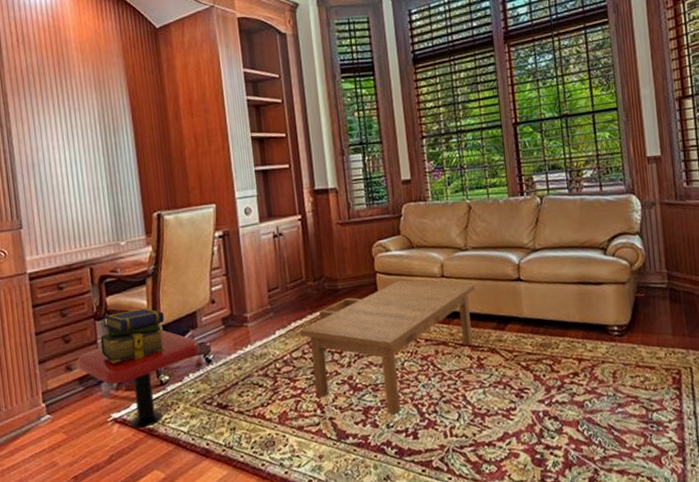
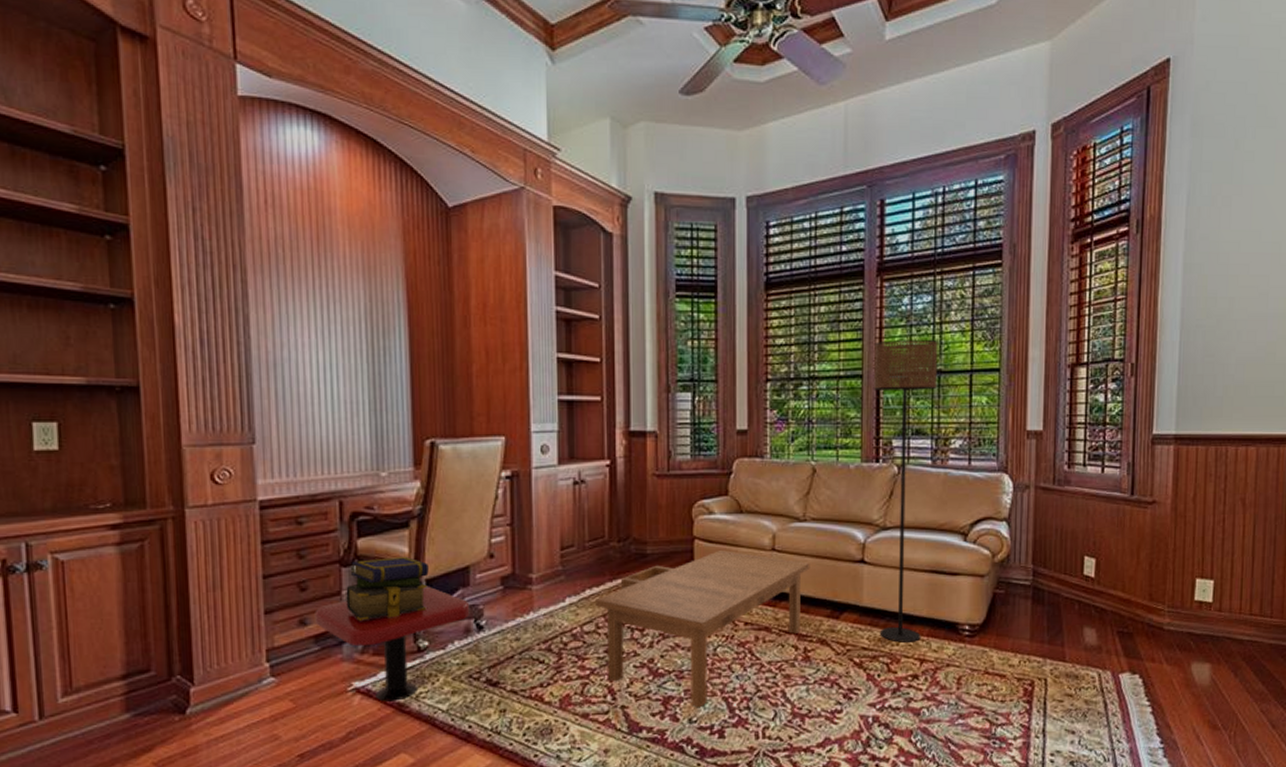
floor lamp: none [509,89,577,346] -> present [874,339,938,643]

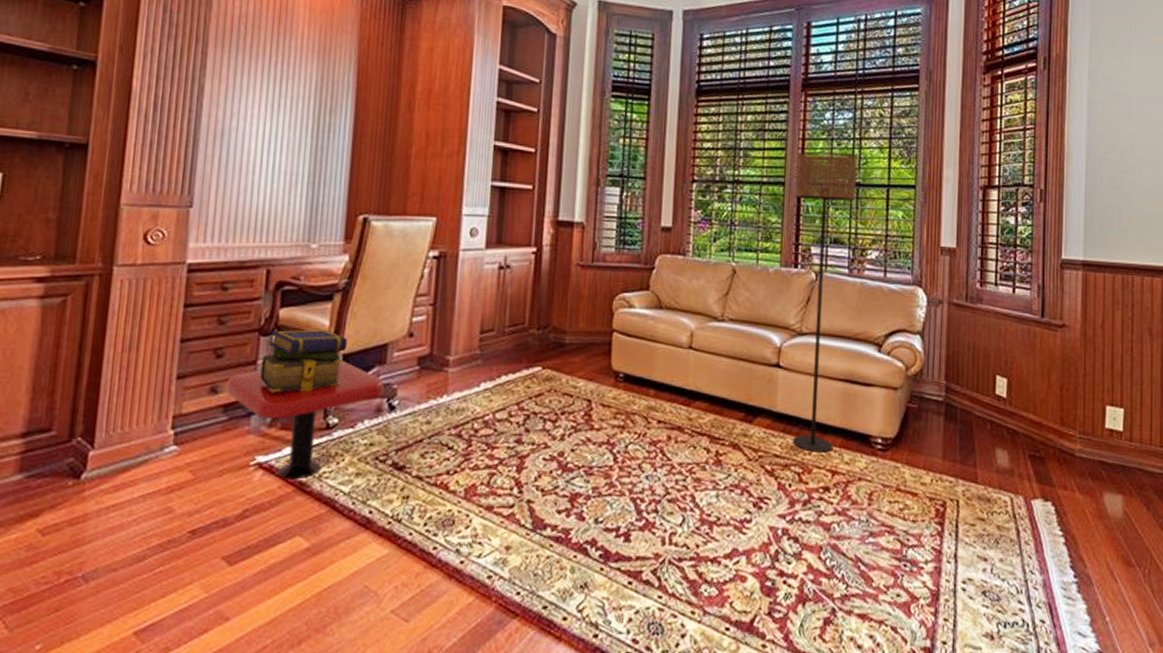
coffee table: present [596,550,810,708] -> none [510,345,726,508]

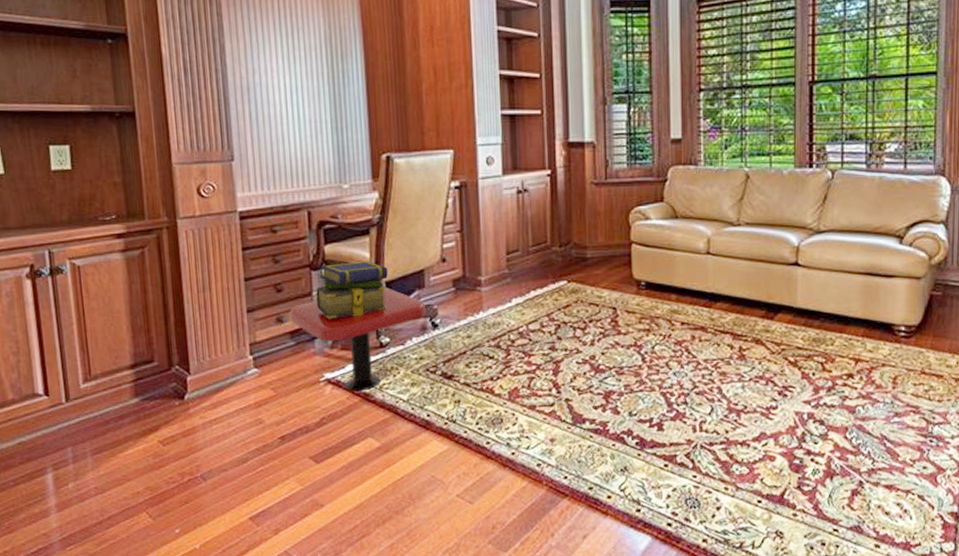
floor lamp: present [793,151,857,453] -> none [807,44,872,343]

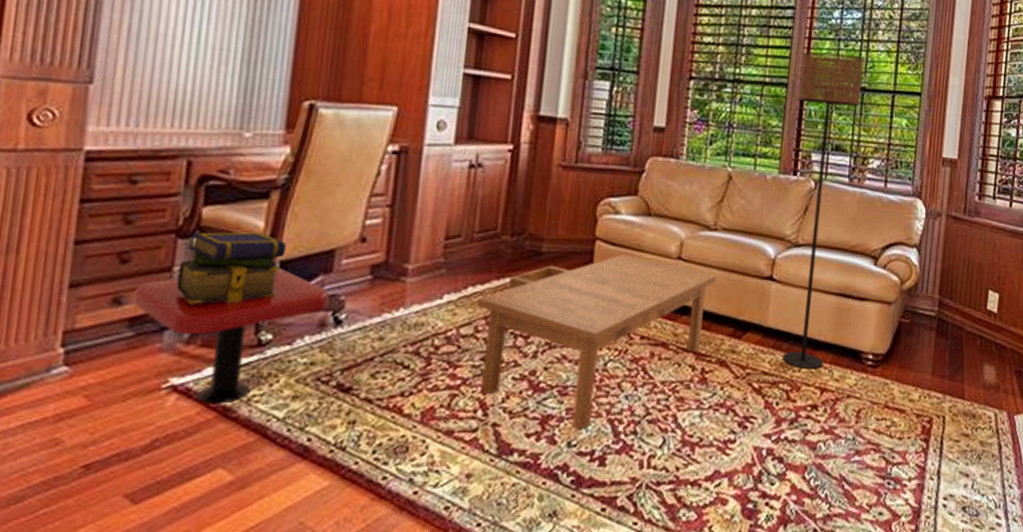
coffee table: none [540,254,745,402] -> present [477,254,717,430]
floor lamp: none [807,44,872,343] -> present [783,51,864,369]

